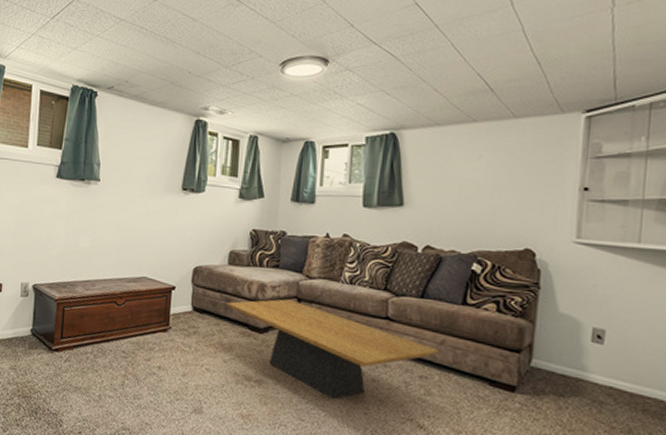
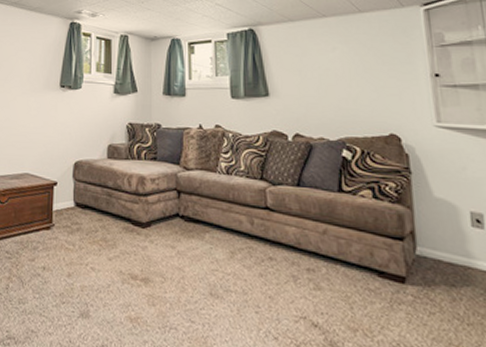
coffee table: present [227,299,440,400] -> none [108,191,323,298]

